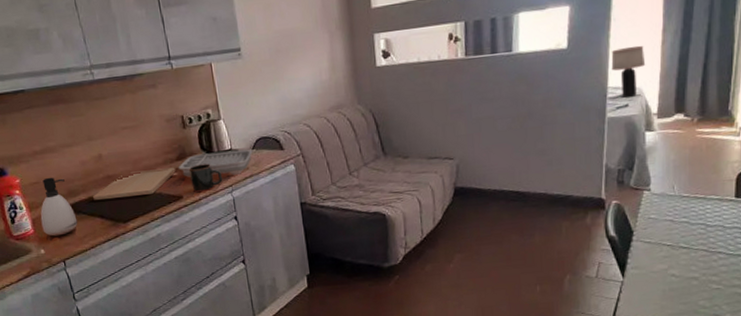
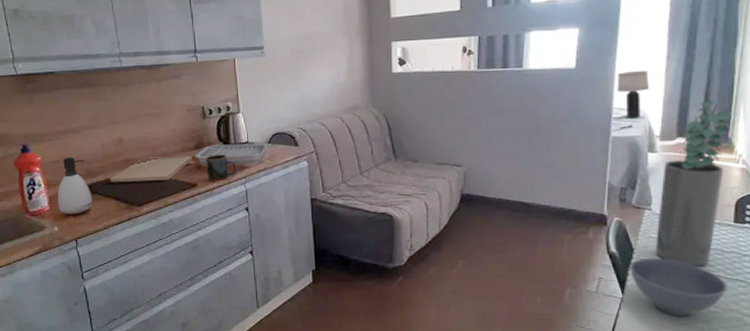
bowl: none [630,238,729,296] -> present [630,257,727,317]
vase: none [654,64,731,245] -> present [654,92,732,267]

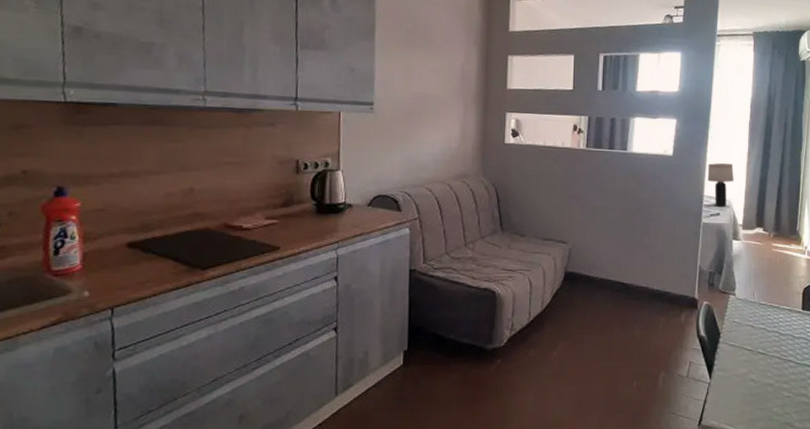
soap dispenser: present [57,157,93,215] -> none [94,205,144,277]
cutting board: present [109,156,193,183] -> none [169,212,278,242]
dish rack: present [195,143,268,167] -> none [281,203,368,231]
mug: present [205,154,237,182] -> none [292,214,330,246]
bowl: present [630,257,727,317] -> none [717,342,798,402]
vase: present [654,92,732,267] -> none [738,188,799,351]

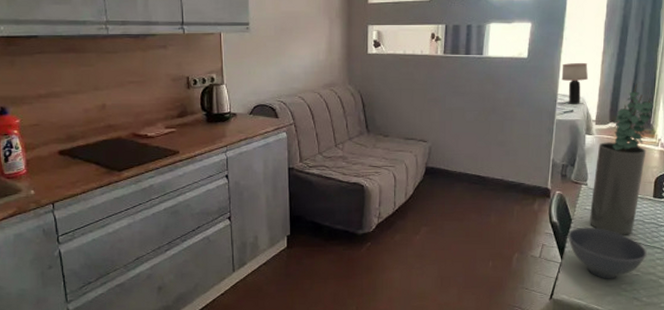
bowl: none [717,342,798,402] -> present [568,227,647,279]
vase: none [738,188,799,351] -> present [589,84,653,235]

